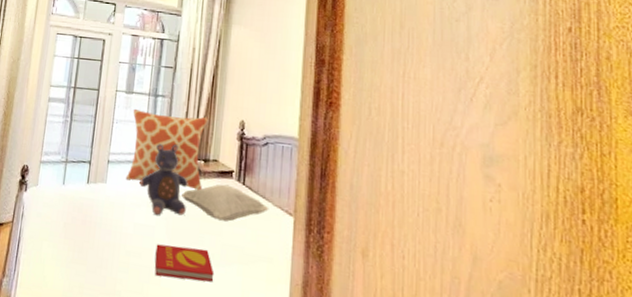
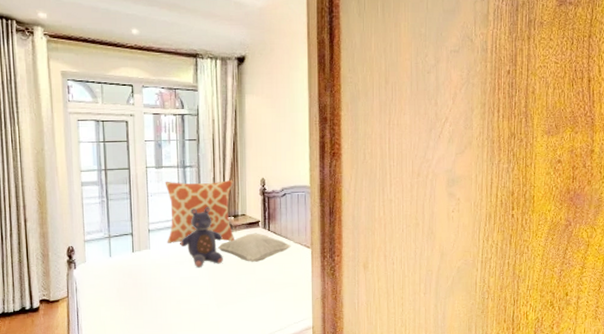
book: present [155,244,215,282] -> none [202,286,253,314]

